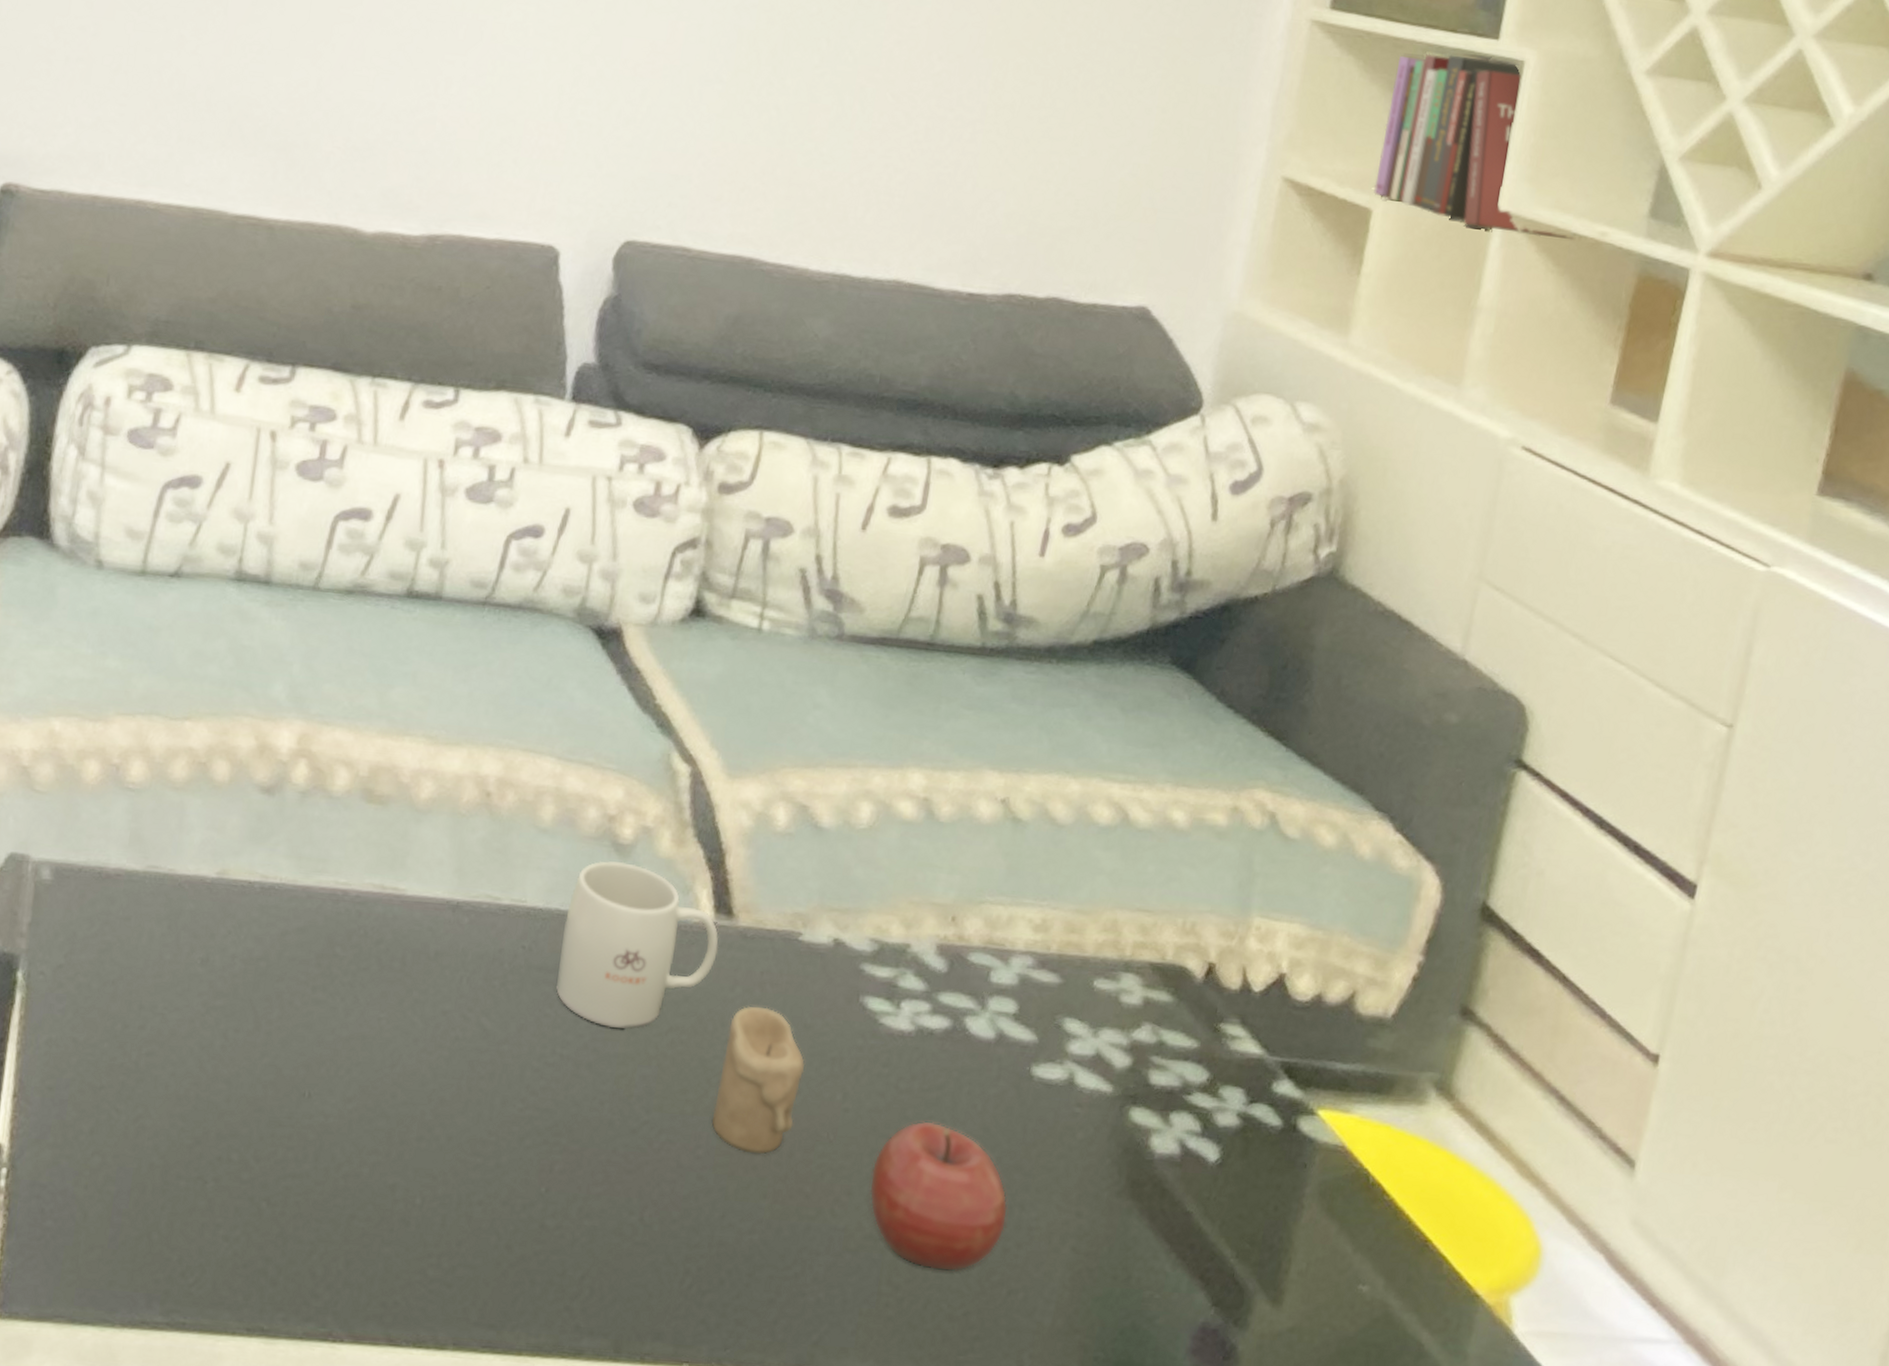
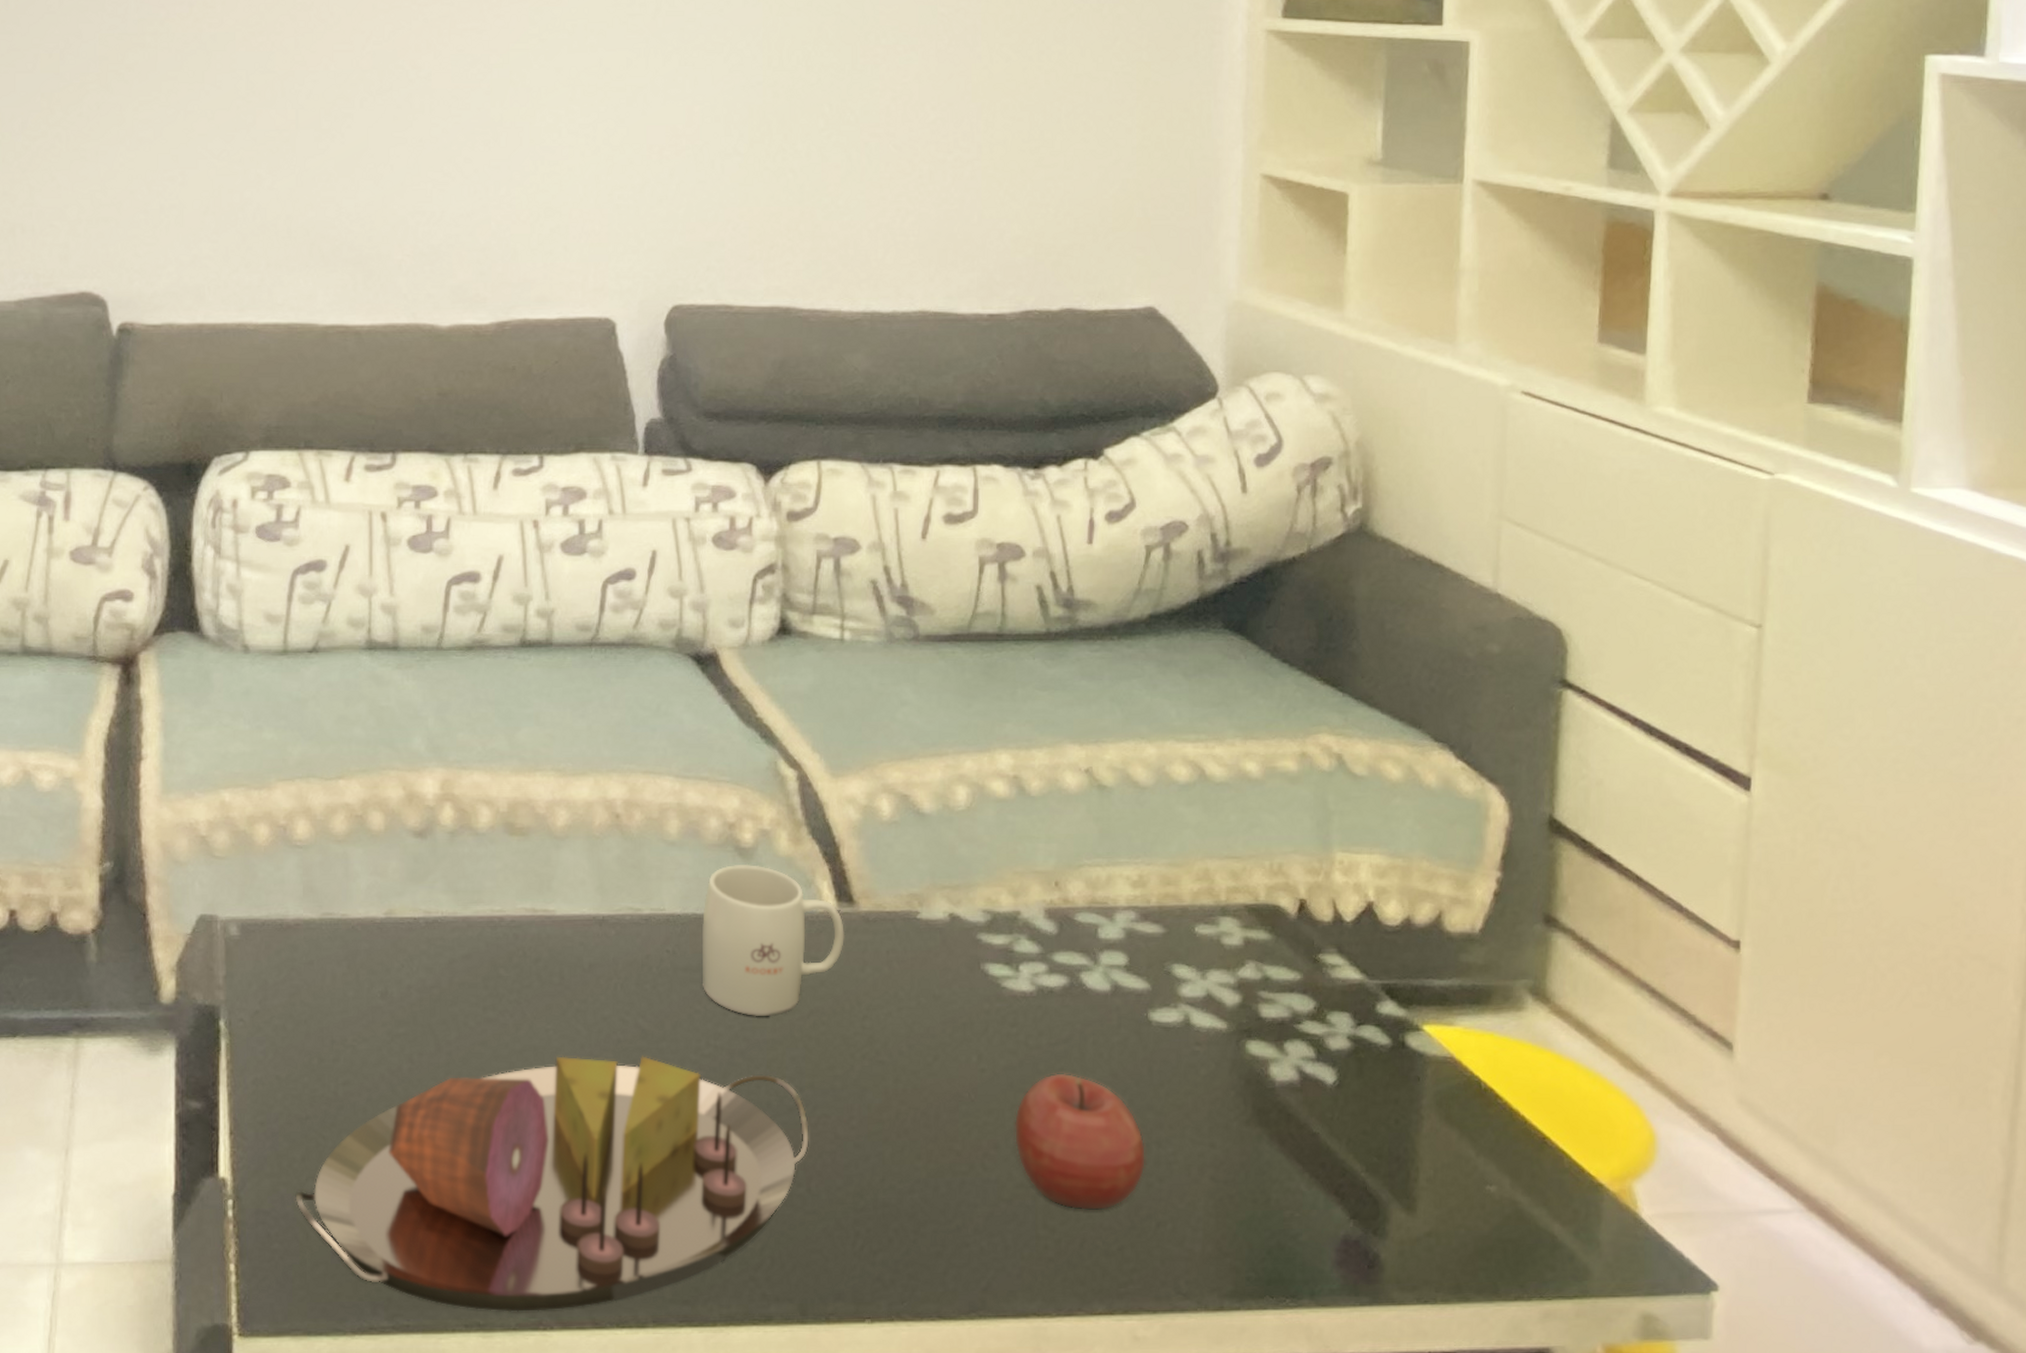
serving tray: none [76,1048,651,1322] -> present [295,1056,809,1312]
candle: present [711,1005,806,1155] -> none [860,983,939,1120]
books: present [1374,53,1575,240] -> none [1348,44,1542,199]

